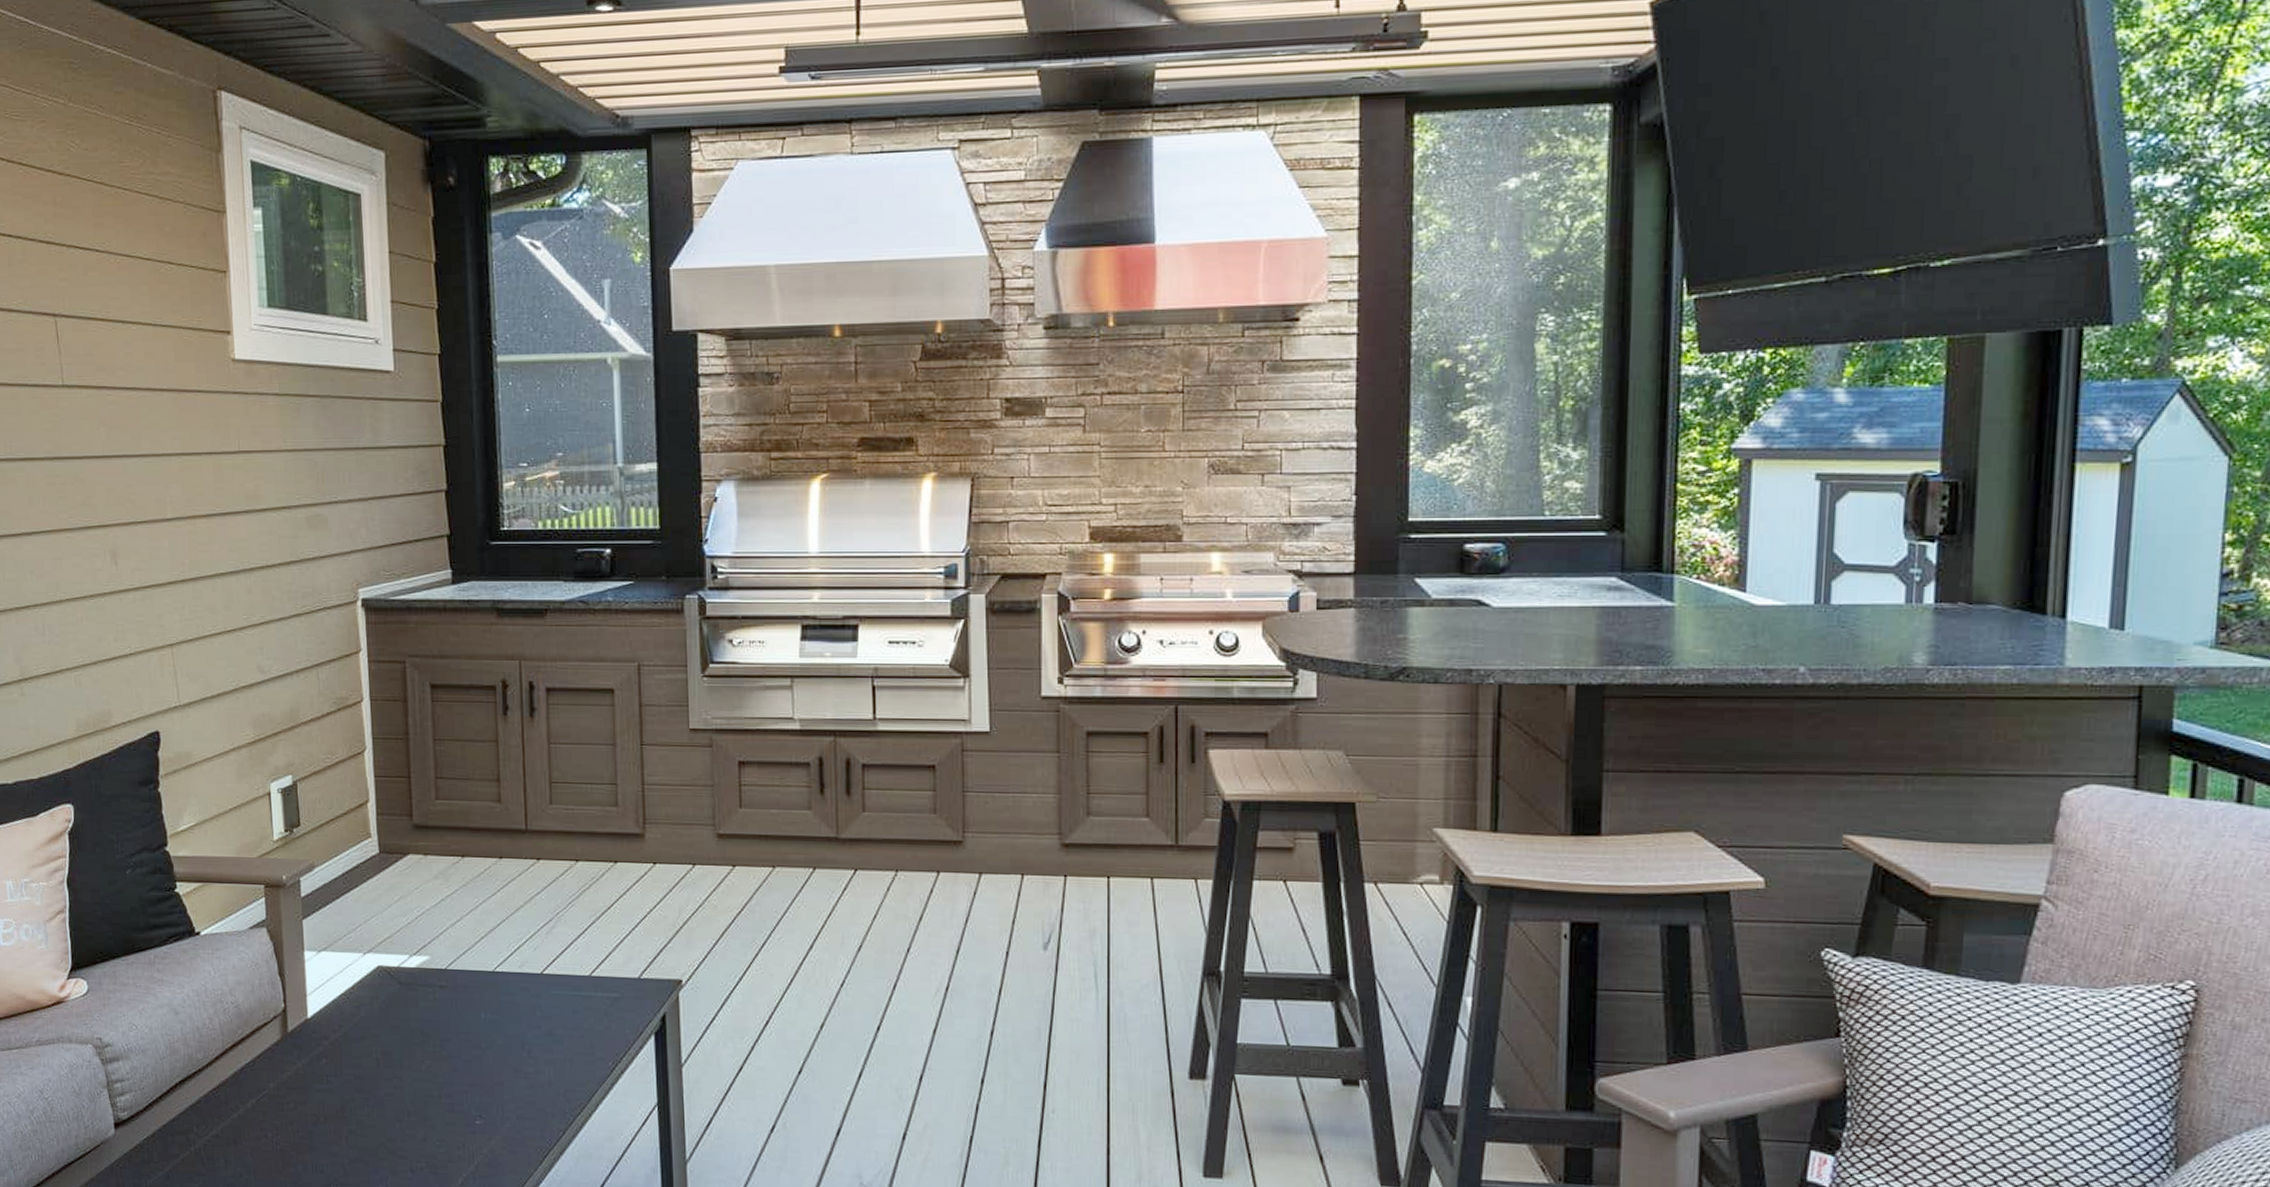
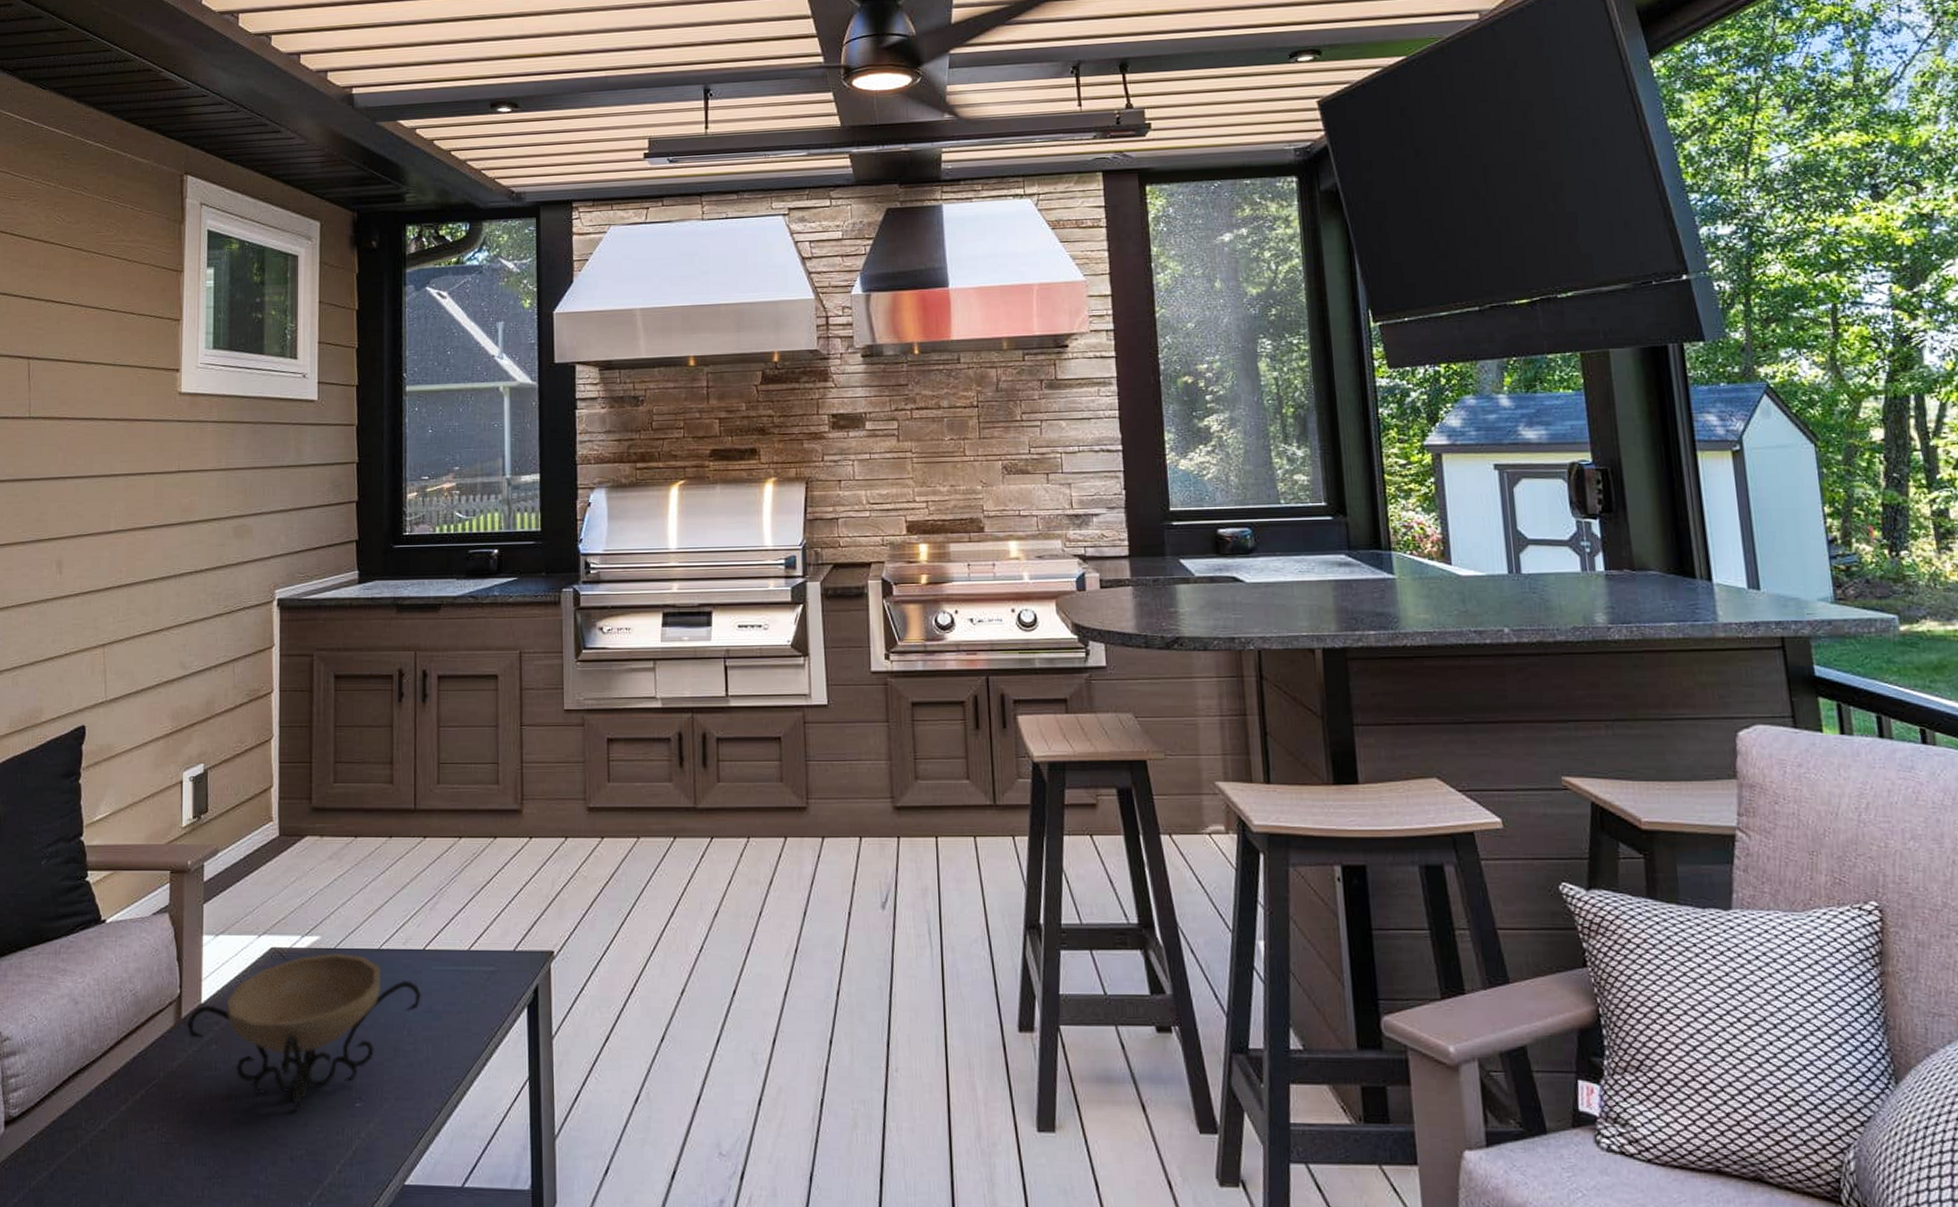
decorative bowl: none [293,973,541,1126] -> present [186,952,421,1111]

